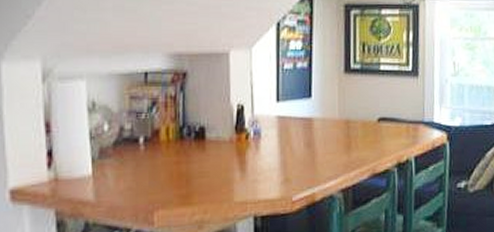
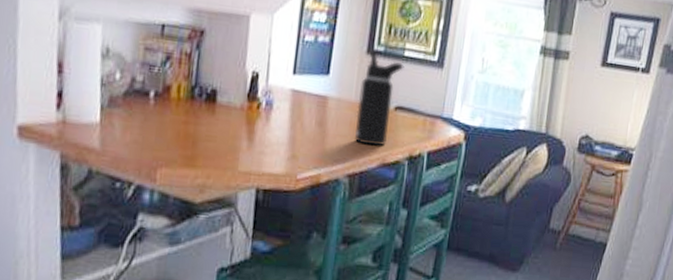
water bottle: none [342,69,382,159] -> present [355,51,404,147]

